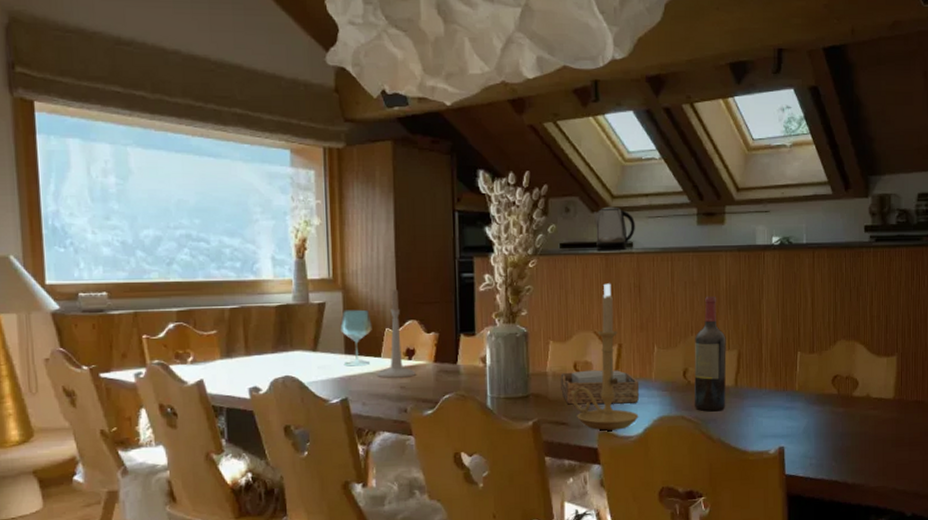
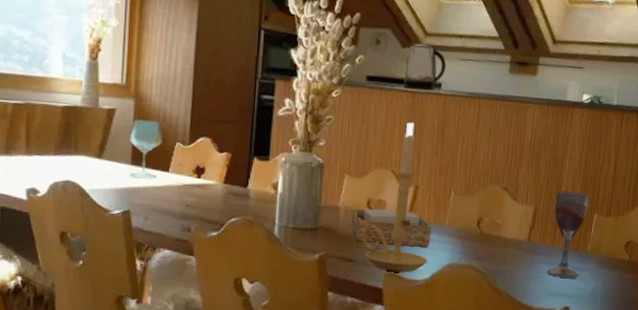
candlestick: present [377,290,416,378] -> none [162,104,204,196]
wine bottle: present [694,296,727,412] -> none [484,147,525,265]
cup: none [756,333,791,419] -> present [546,191,589,279]

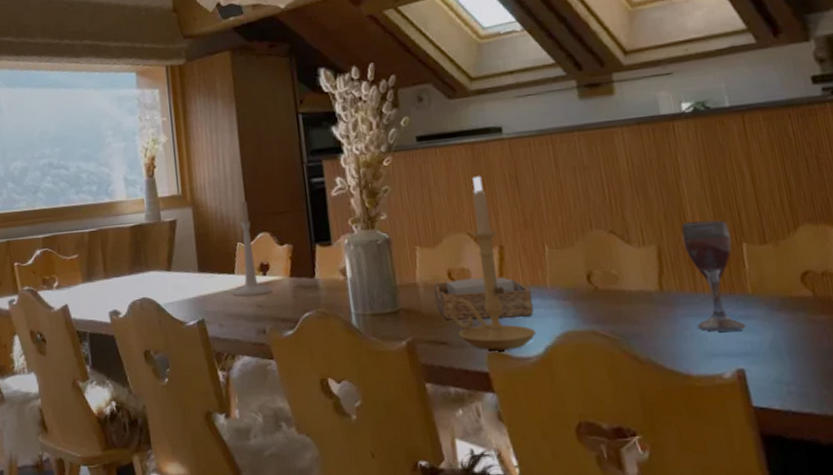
wine glass: present [129,119,163,179] -> none [192,224,224,286]
candlestick: none [162,104,204,196] -> present [231,201,272,297]
kettle: present [403,43,446,91] -> none [450,89,503,142]

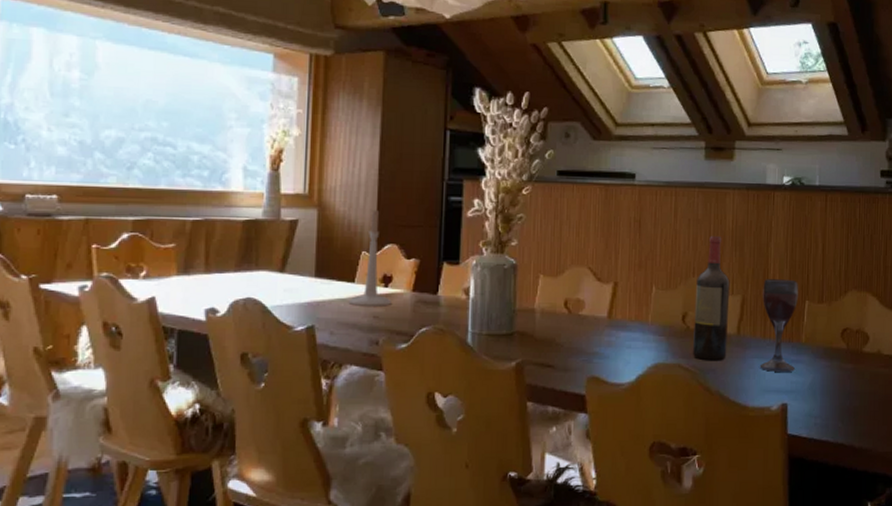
napkin holder: present [433,277,534,320] -> none [549,309,634,347]
candle holder: present [448,176,537,351] -> none [560,216,632,376]
wine bottle: none [595,180,652,325] -> present [692,235,730,361]

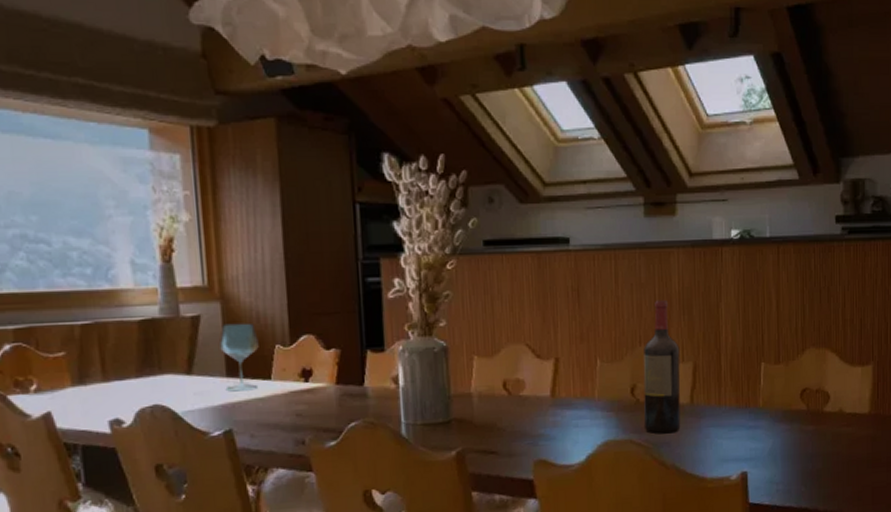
wine glass: none [312,229,347,291] -> present [219,323,259,392]
candlestick: present [348,210,391,306] -> none [266,298,314,405]
cup: present [759,279,799,373] -> none [714,341,754,440]

